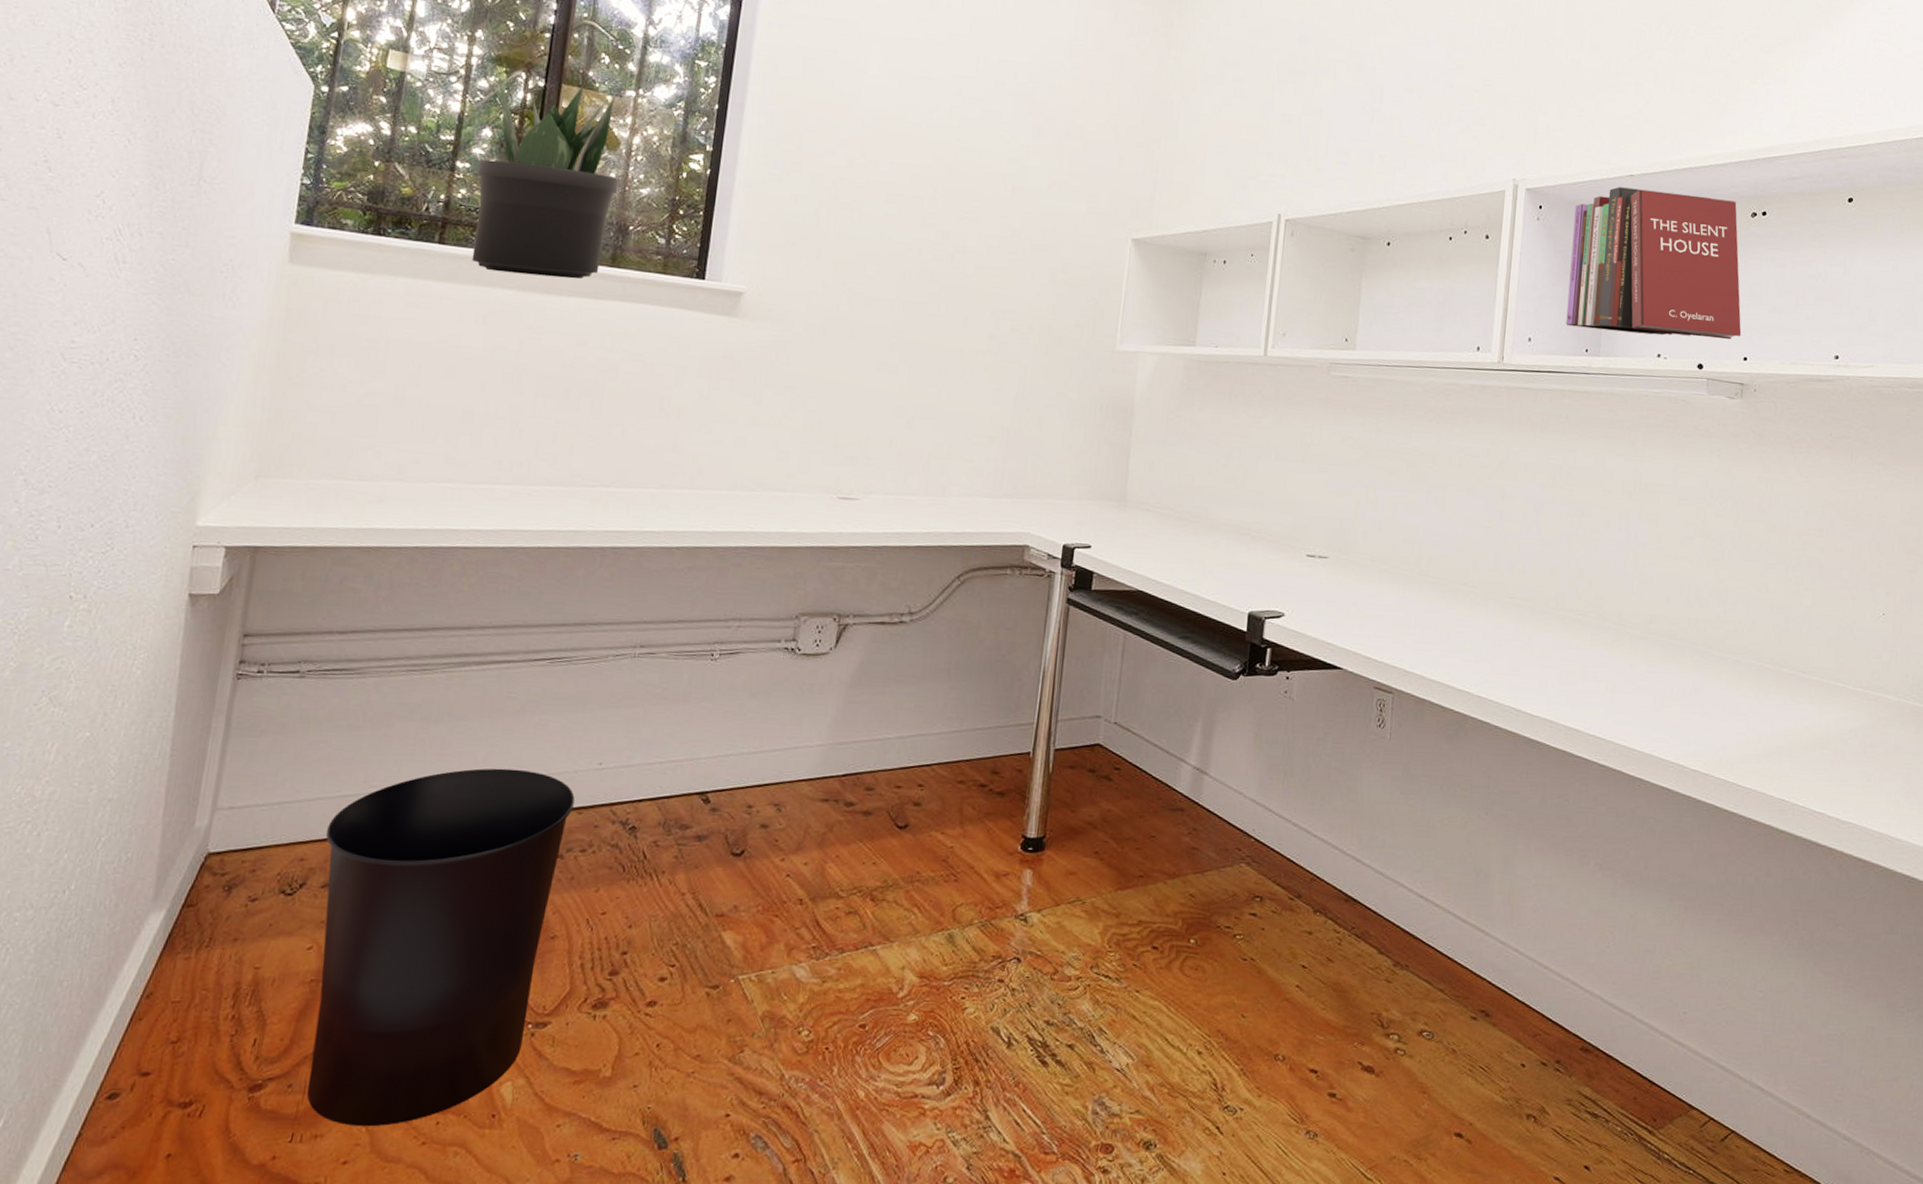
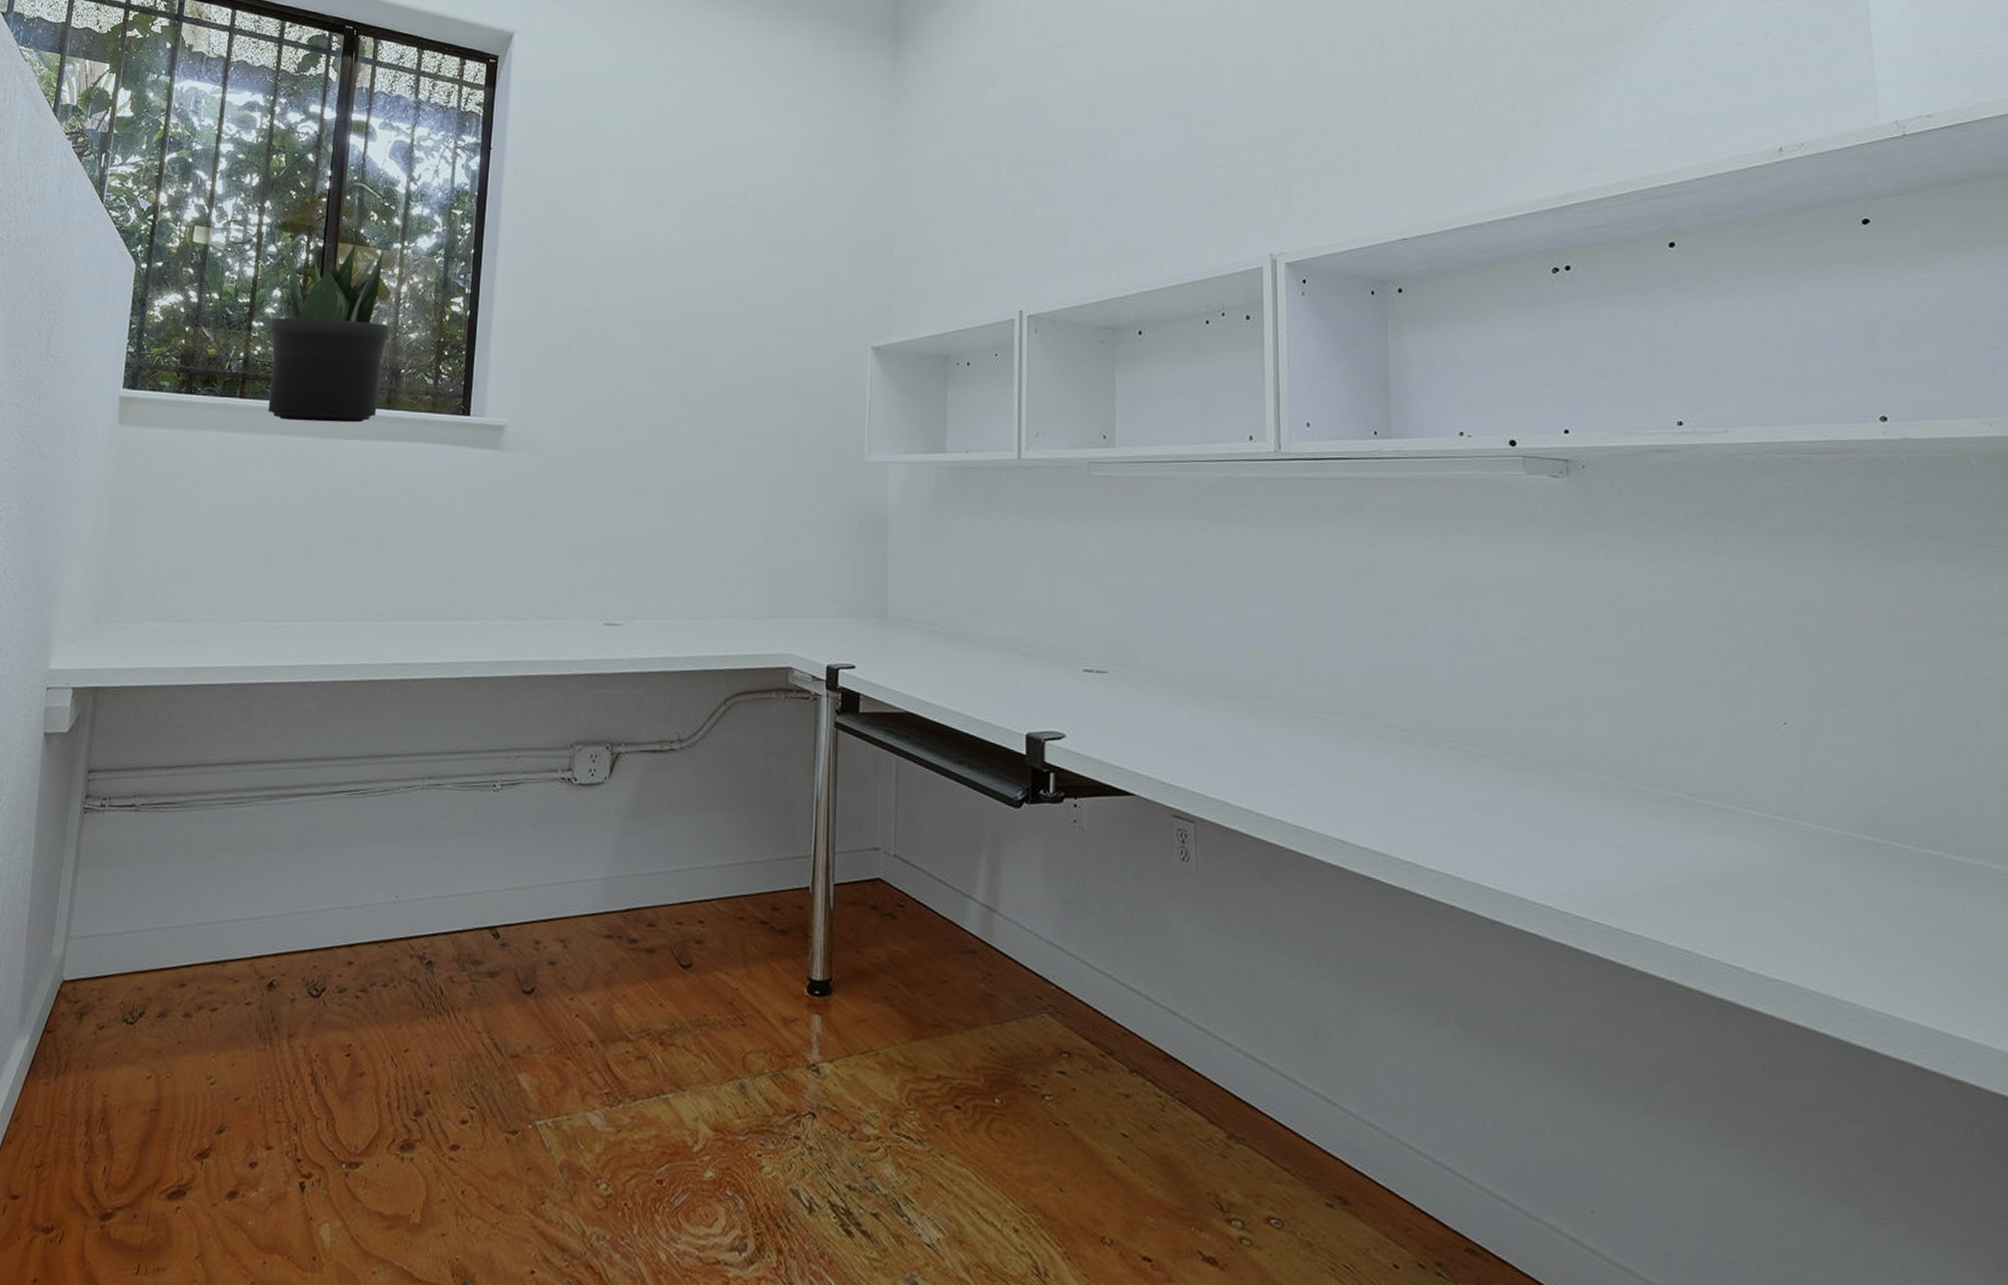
waste bin: present [307,768,575,1127] -> none [150,900,376,1263]
books: present [1566,187,1742,340] -> none [1344,252,1558,411]

